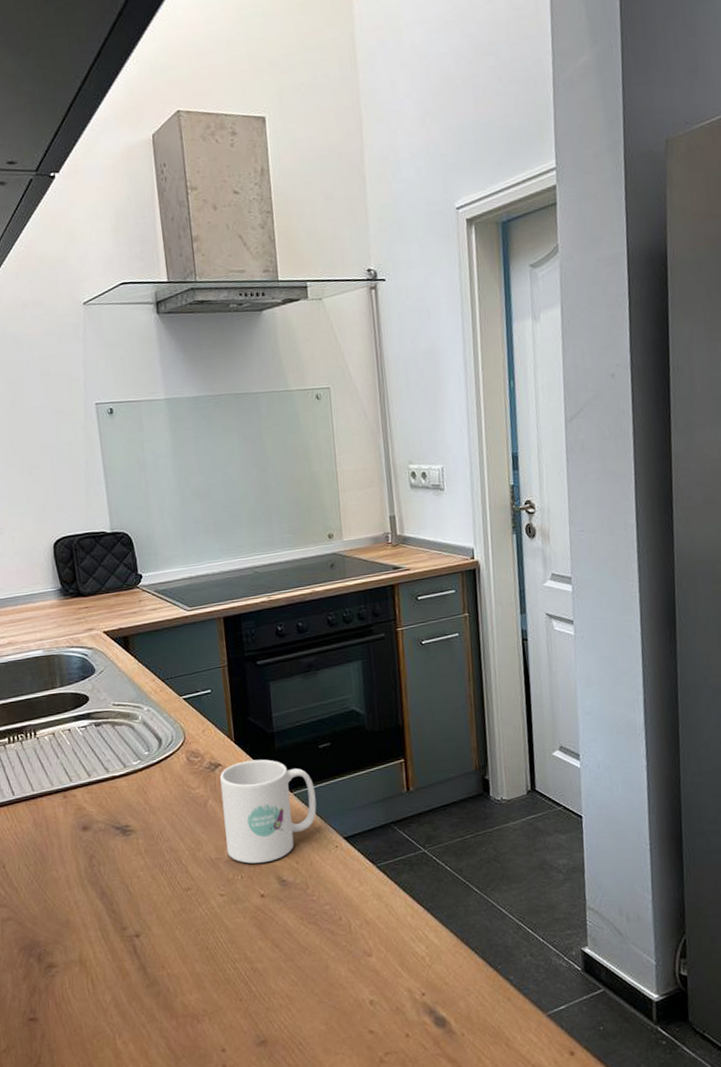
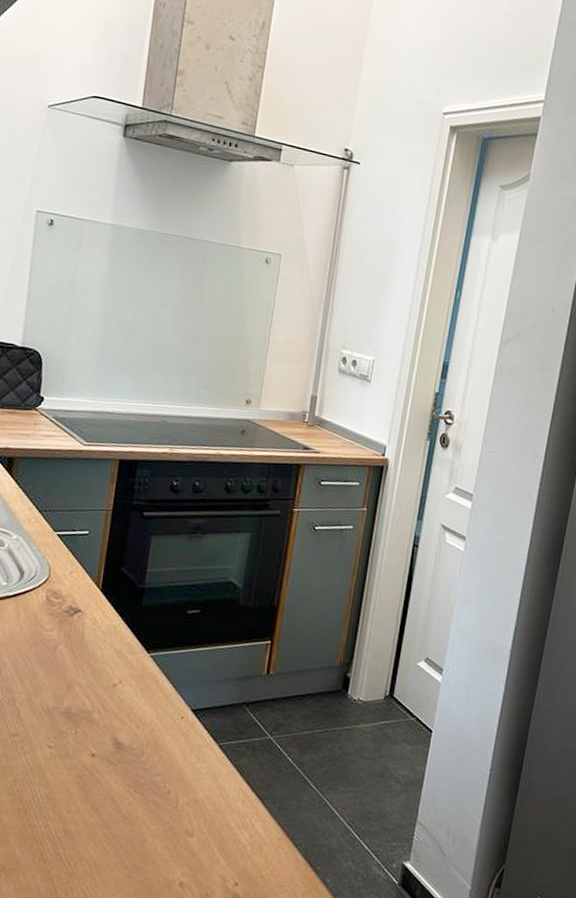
mug: present [219,759,317,864] -> none [66,611,174,721]

